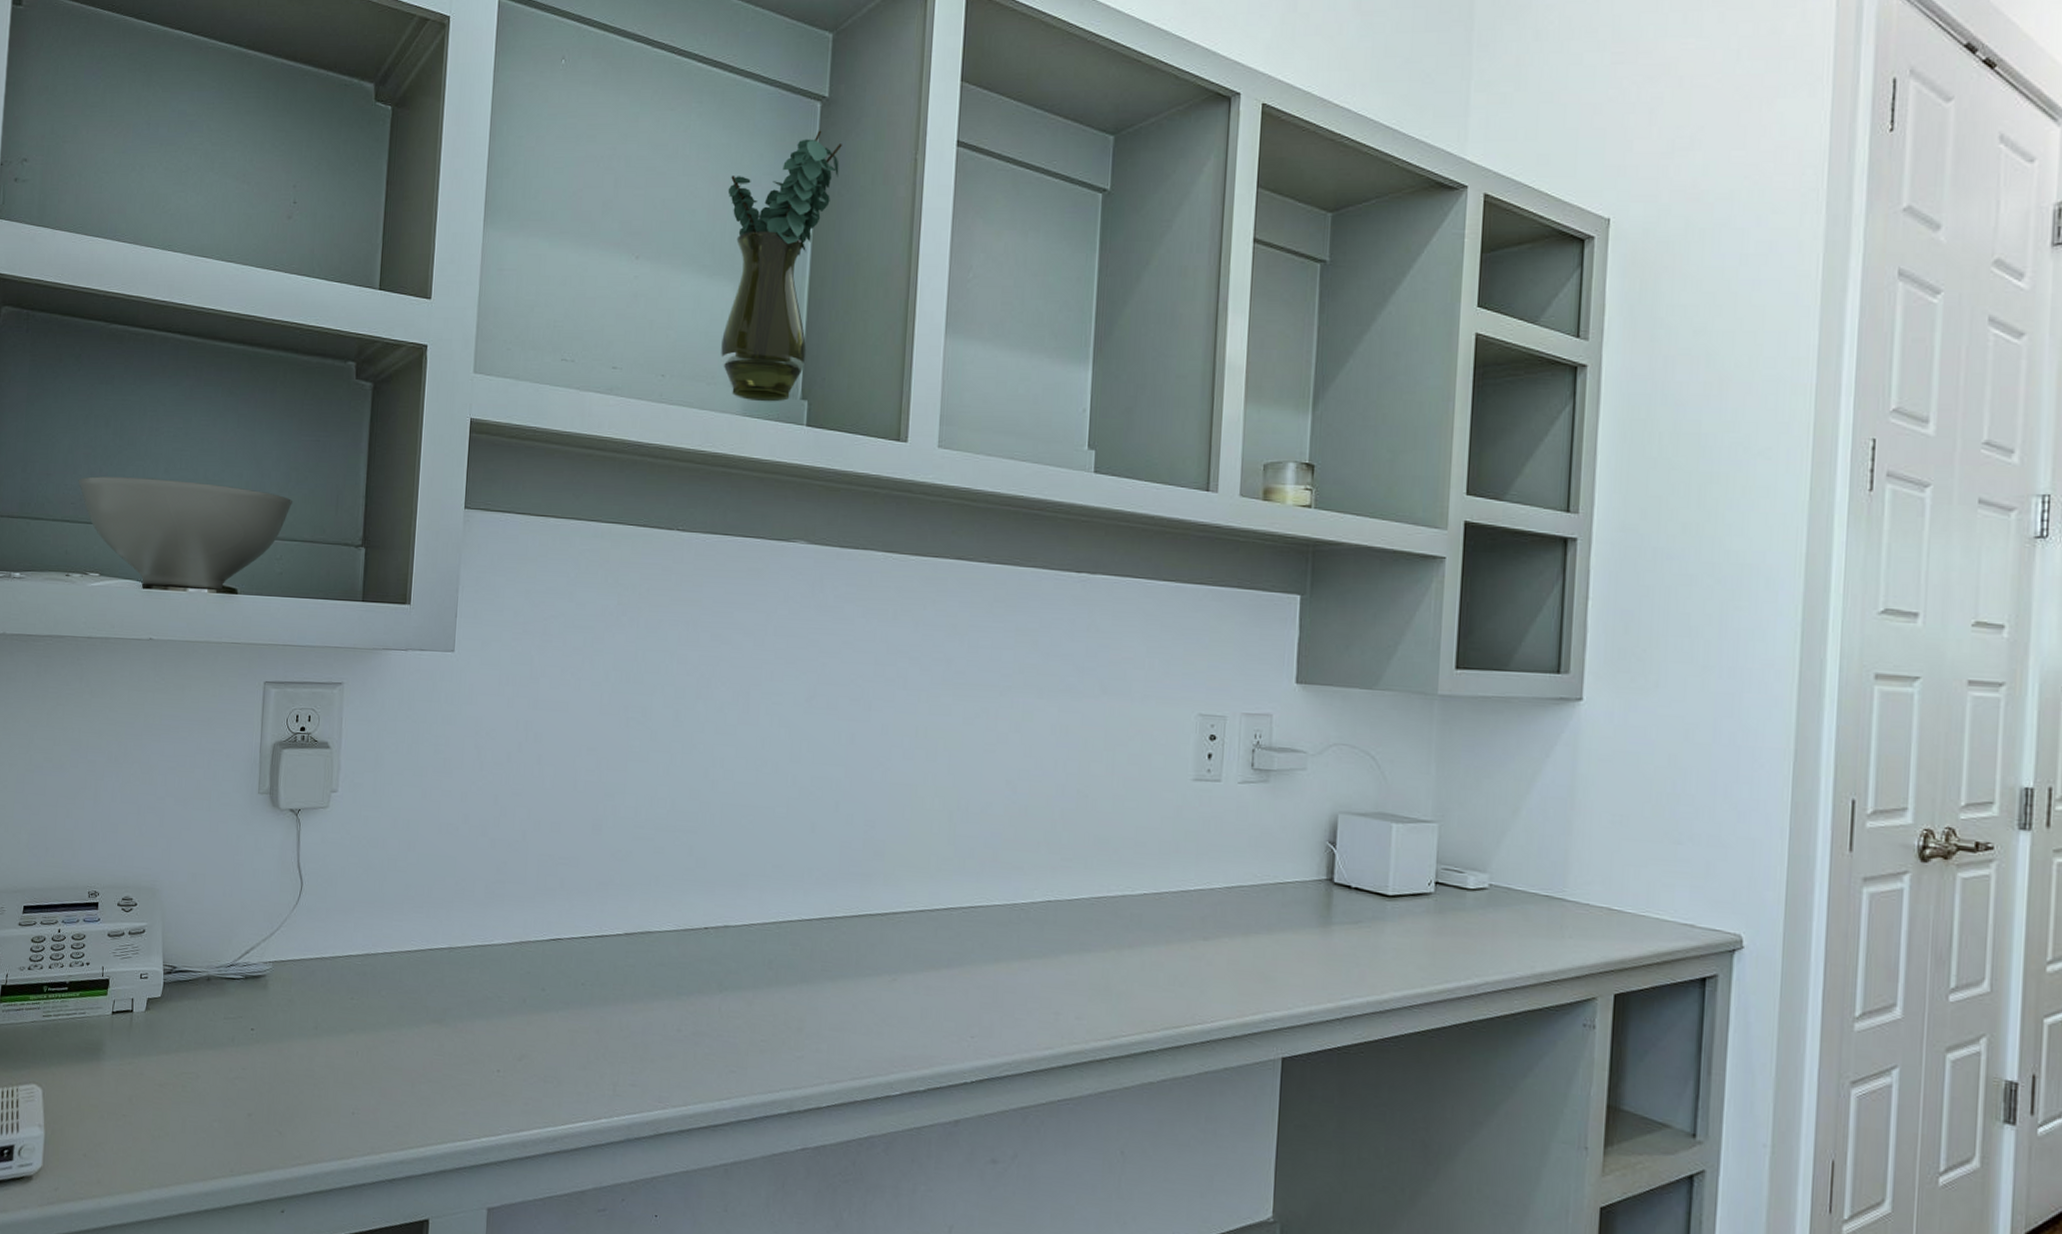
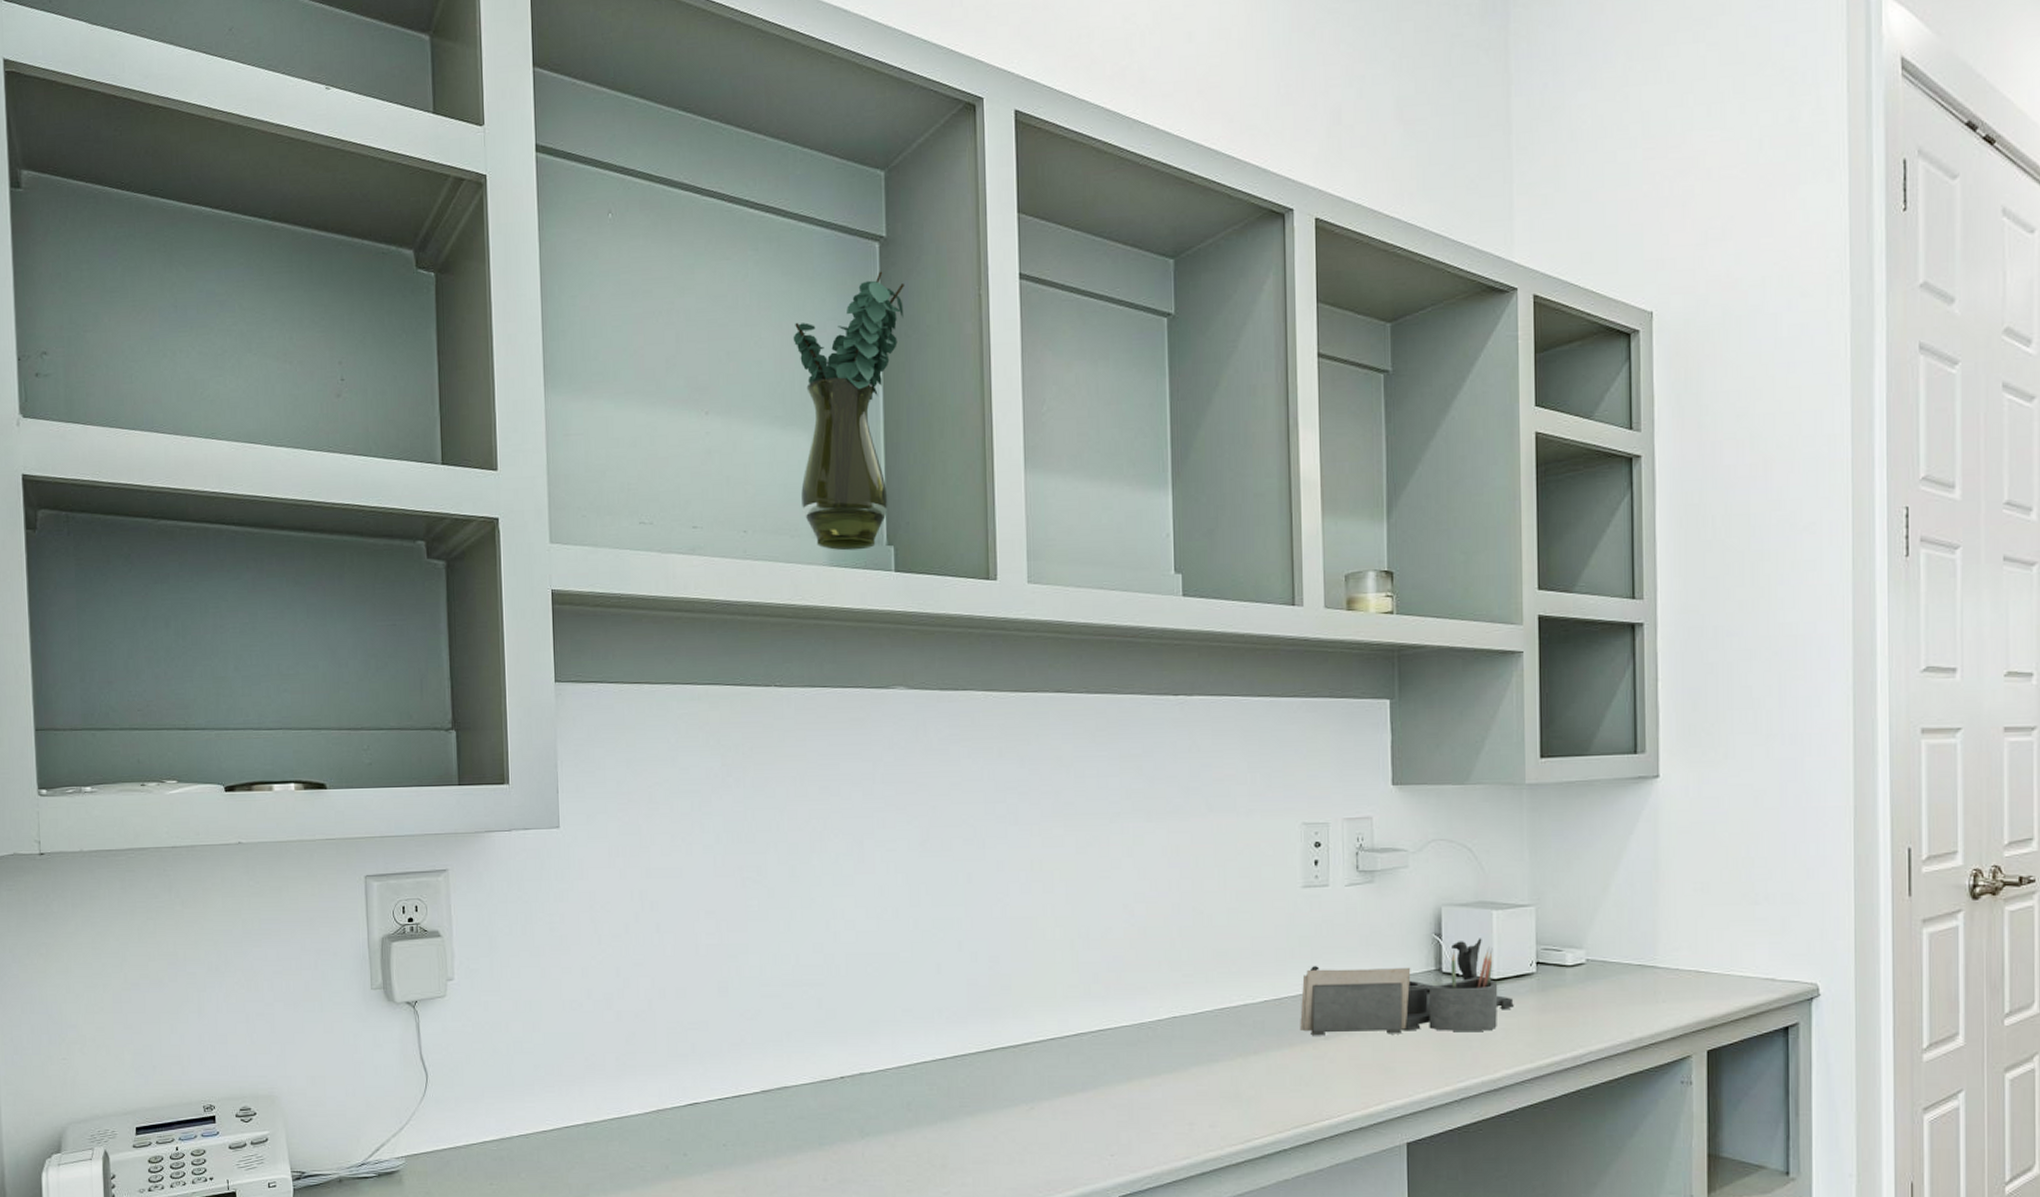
bowl: present [78,476,294,591] -> none [142,677,375,789]
desk organizer: none [1179,850,1408,949] -> present [1300,938,1514,1036]

